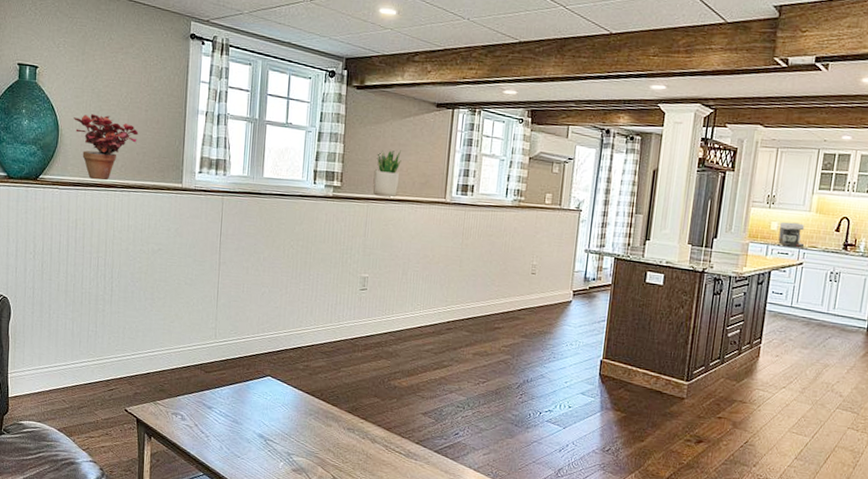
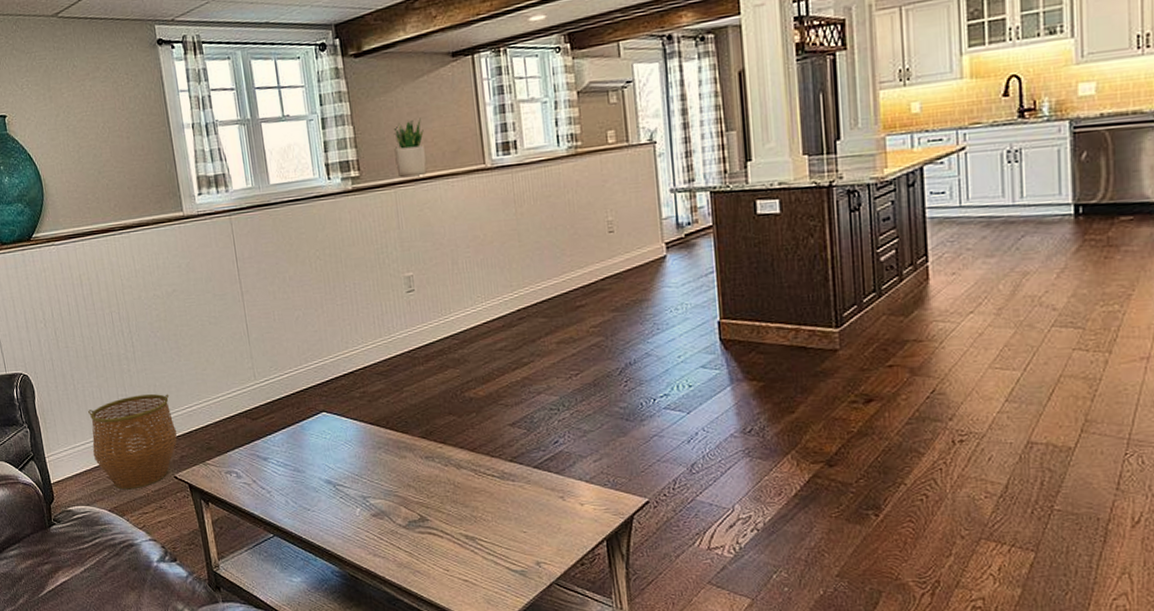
basket: none [54,333,136,415] -> present [88,394,177,490]
potted plant: present [74,114,139,181] -> none [54,152,125,227]
coffee maker: present [778,221,805,248] -> none [924,96,964,131]

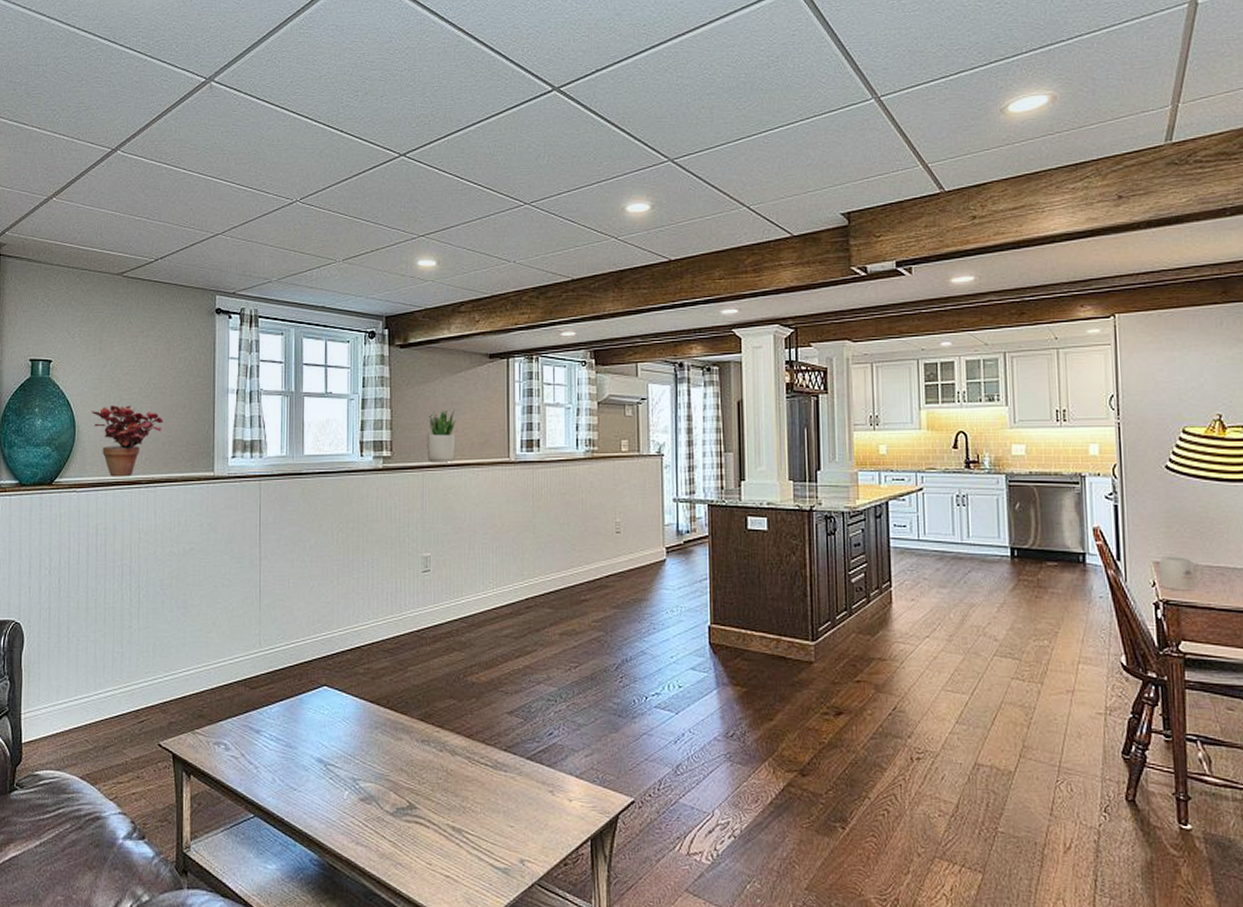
potted plant: none [54,152,125,227] -> present [92,405,164,477]
basket: present [88,394,177,490] -> none [74,654,170,756]

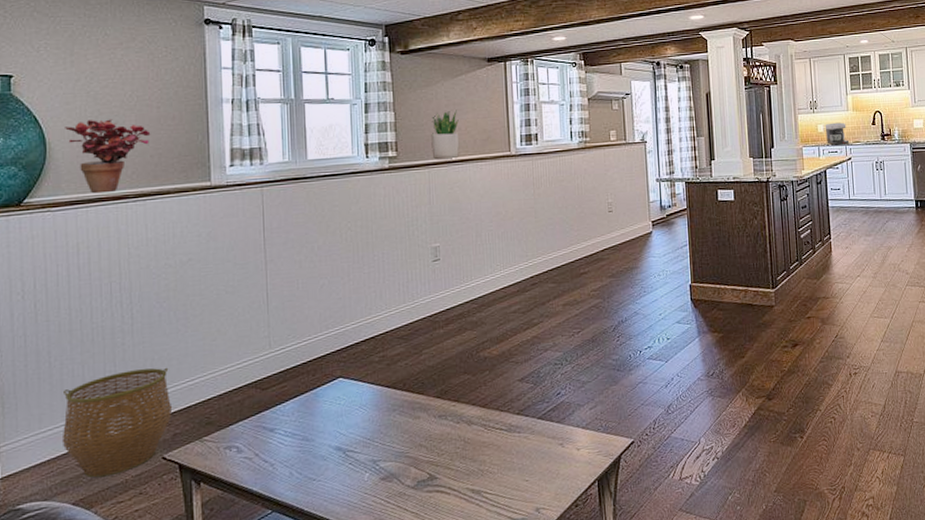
basket: none [74,654,170,756] -> present [61,367,173,478]
coffee maker: none [890,443,922,472] -> present [825,122,850,146]

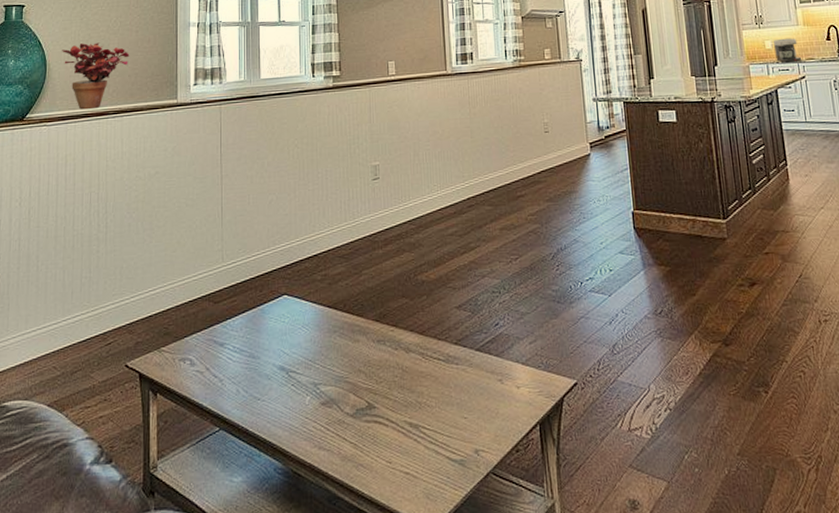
basket: present [61,367,173,478] -> none [42,276,136,381]
planter: present [432,109,460,160] -> none [373,30,398,79]

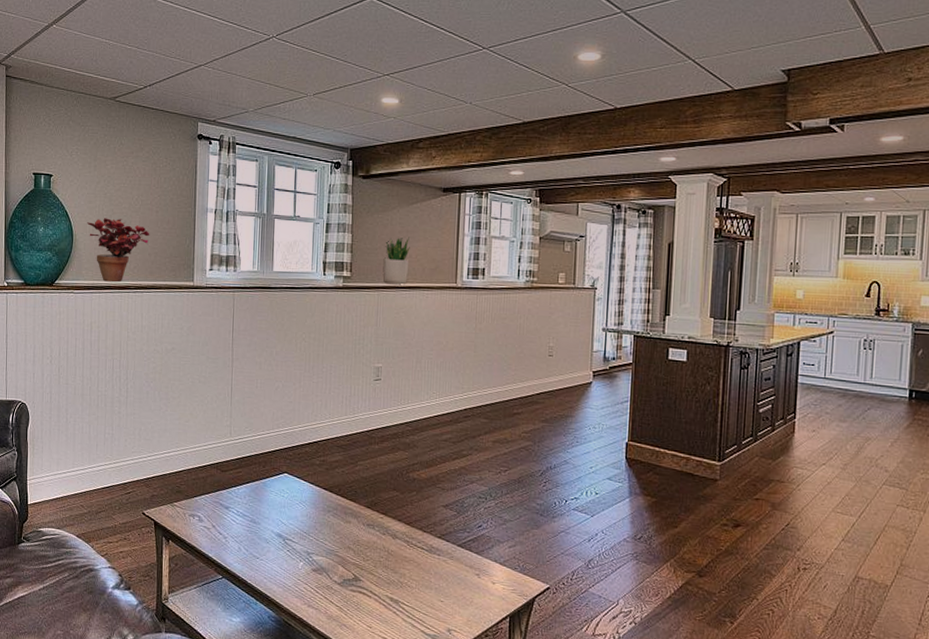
planter: none [373,30,398,79] -> present [383,237,410,285]
coffee maker: present [774,38,802,63] -> none [805,289,834,316]

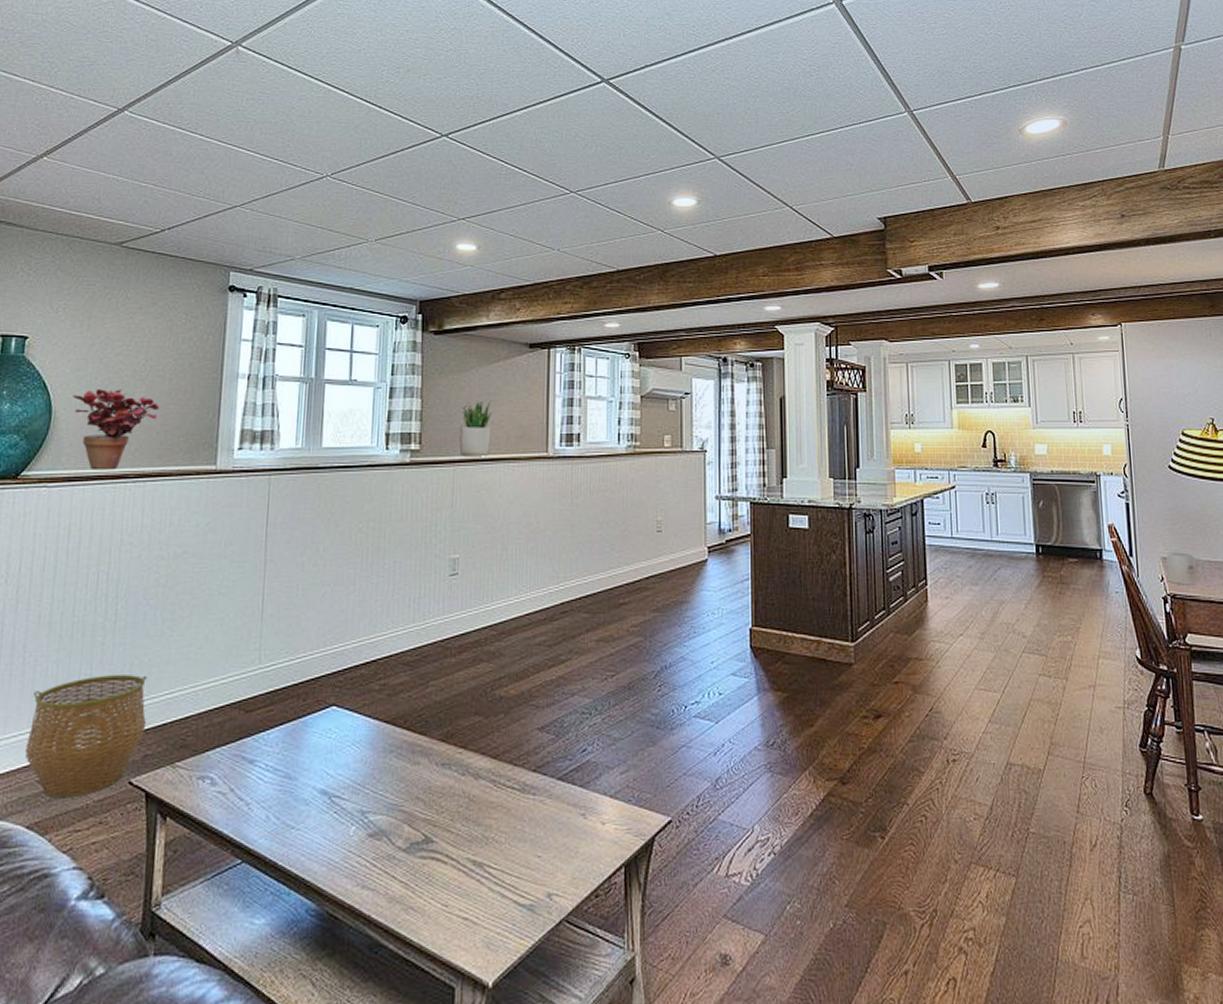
basket: none [72,435,153,520] -> present [24,675,148,799]

